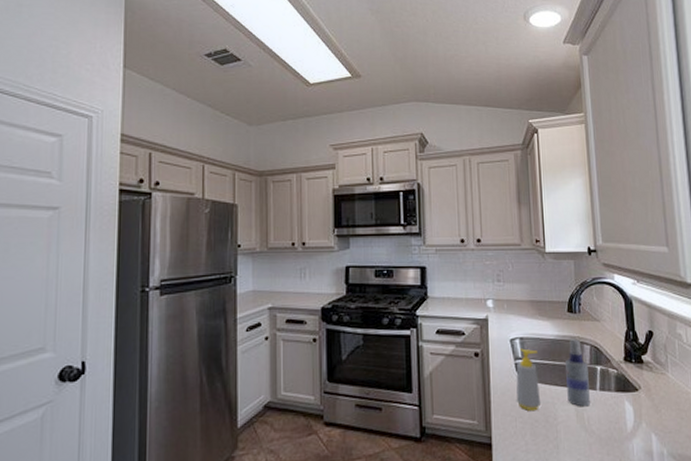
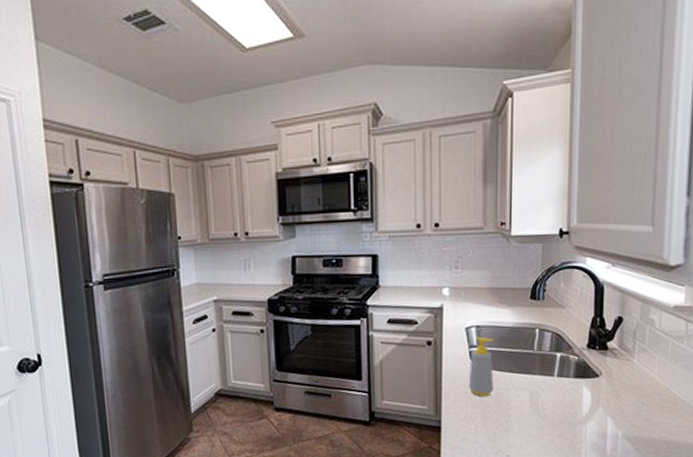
spray bottle: present [565,339,590,407] -> none [522,326,547,393]

